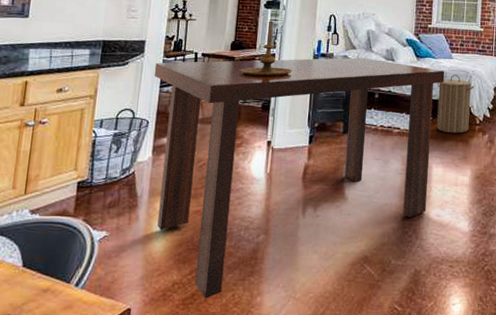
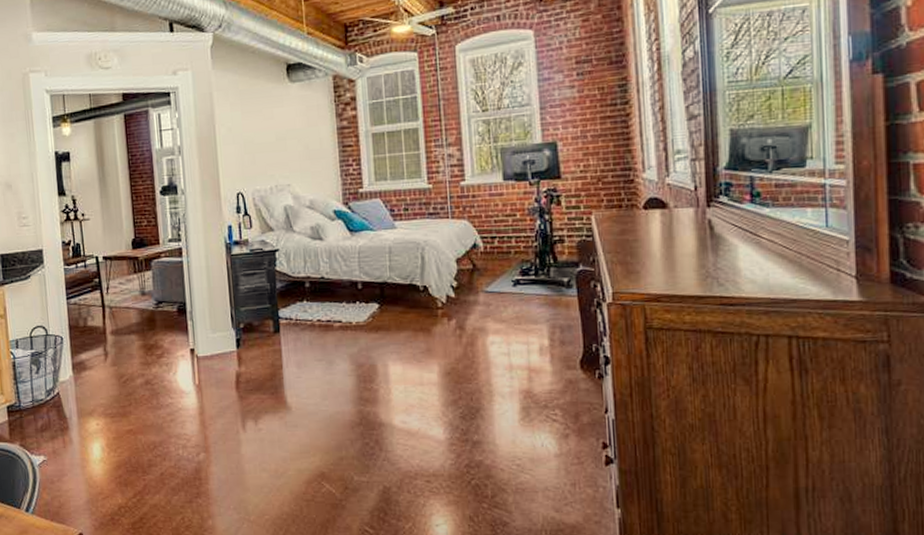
dining table: present [154,57,445,299] -> none [57,240,389,522]
candle holder: present [240,21,293,77] -> none [147,209,204,277]
laundry hamper: present [436,74,474,134] -> none [380,248,429,322]

